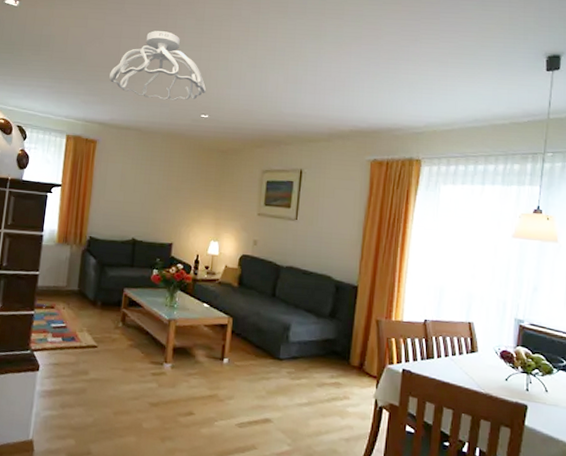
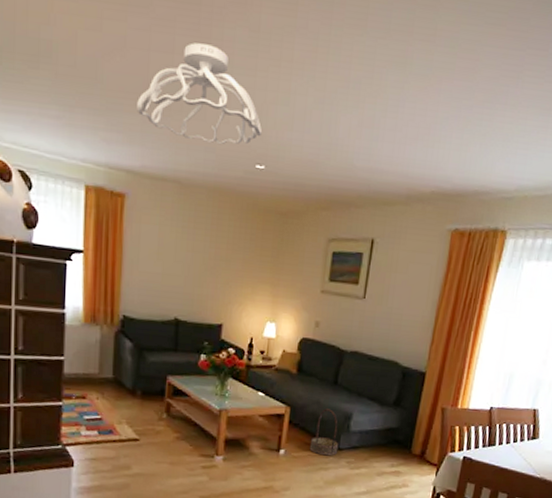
basket: none [251,319,279,366] -> present [309,408,339,456]

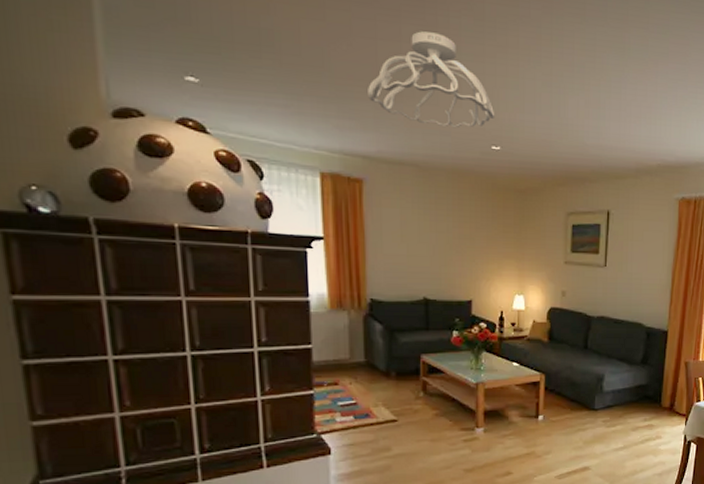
basket: present [309,408,339,456] -> none [566,372,594,417]

